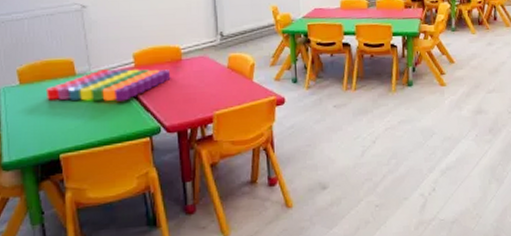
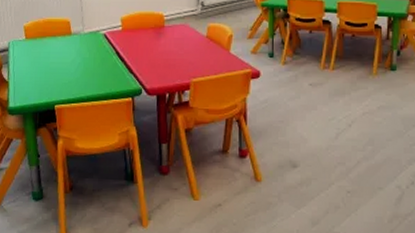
toy blocks: present [45,68,171,102] -> none [46,31,154,62]

